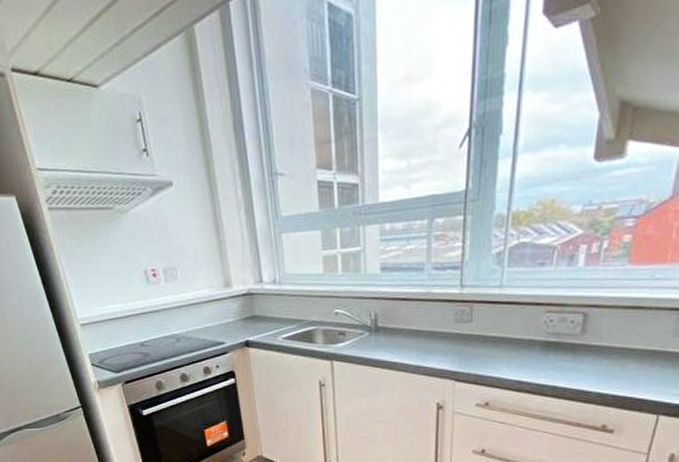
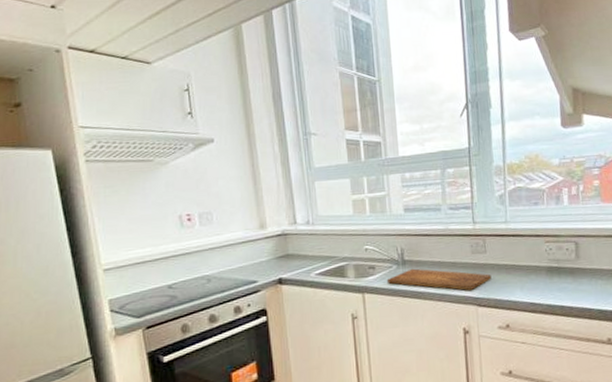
cutting board: none [357,336,475,363] -> present [386,268,492,290]

